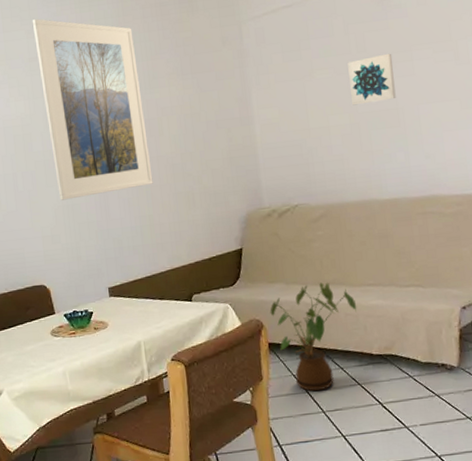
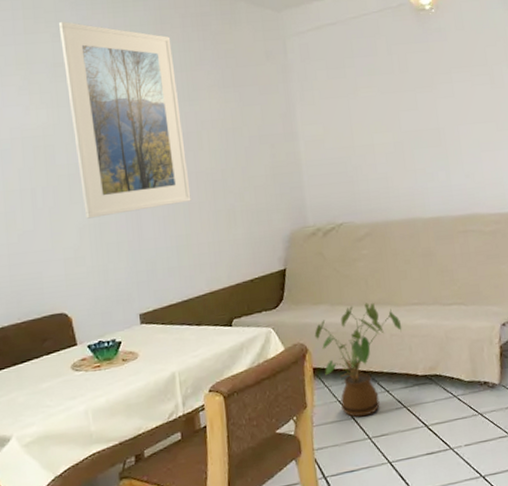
wall art: present [347,53,396,106] -> none [391,74,437,124]

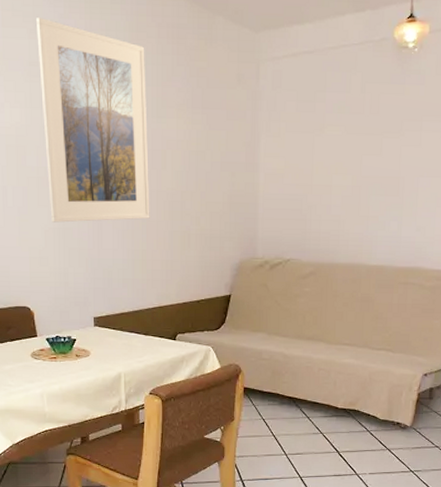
house plant: present [314,302,402,418] -> none [249,337,331,436]

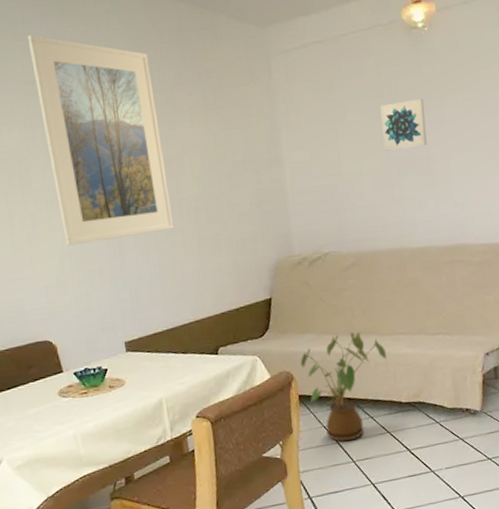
house plant: none [249,337,331,436] -> present [300,331,387,442]
wall art: none [357,119,403,168] -> present [380,98,427,151]

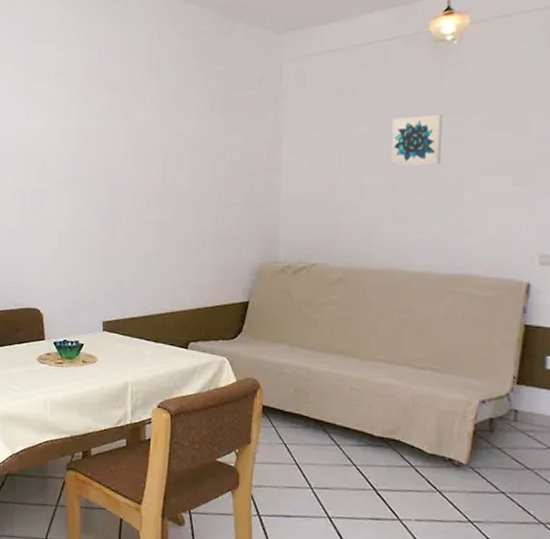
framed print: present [27,34,174,246] -> none [63,32,166,225]
house plant: present [300,331,387,442] -> none [269,350,364,465]

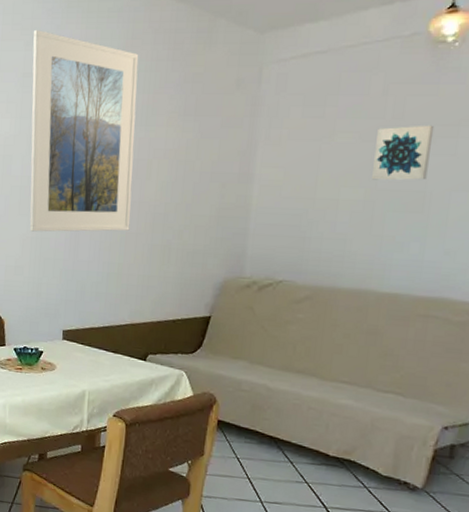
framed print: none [63,32,166,225] -> present [29,29,139,232]

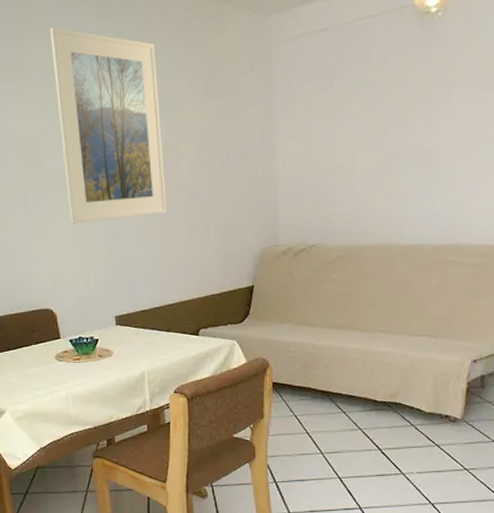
wall art: present [372,125,435,181] -> none [382,88,430,143]

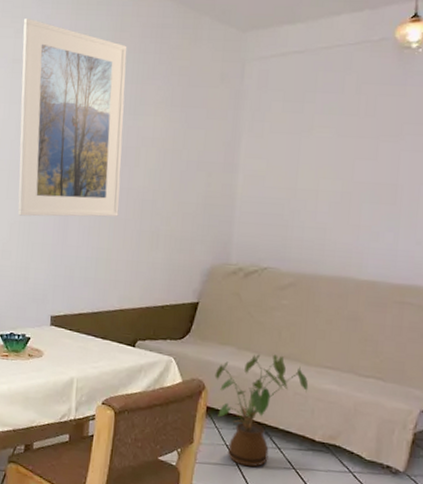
house plant: none [277,325,366,433] -> present [214,354,309,467]

